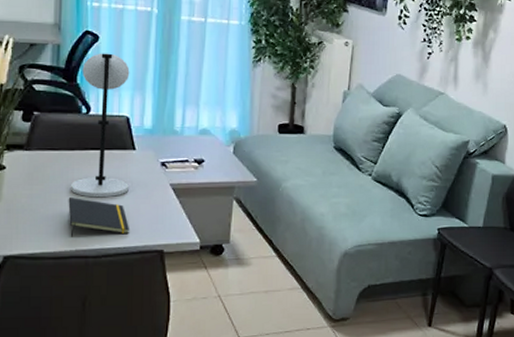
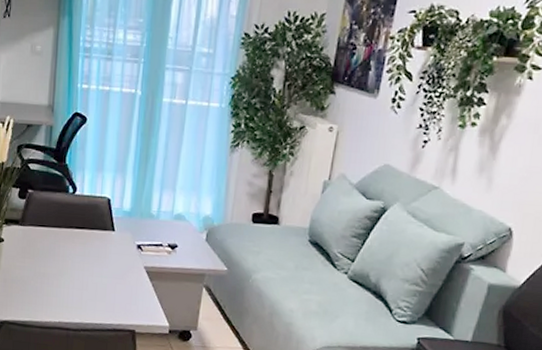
notepad: present [68,198,130,237] -> none [54,272,107,312]
desk lamp: present [70,53,130,198] -> none [56,134,113,276]

